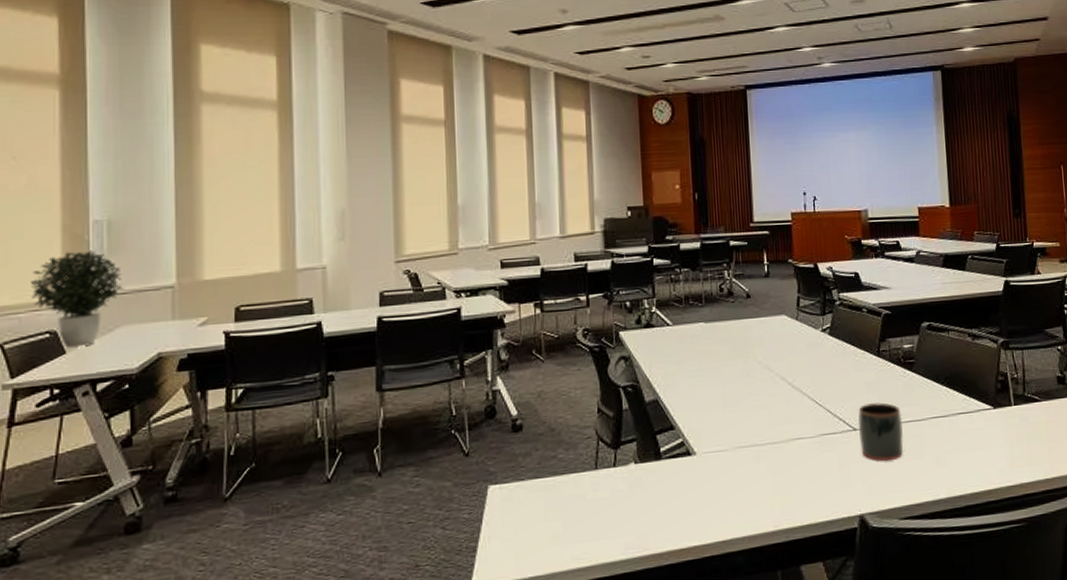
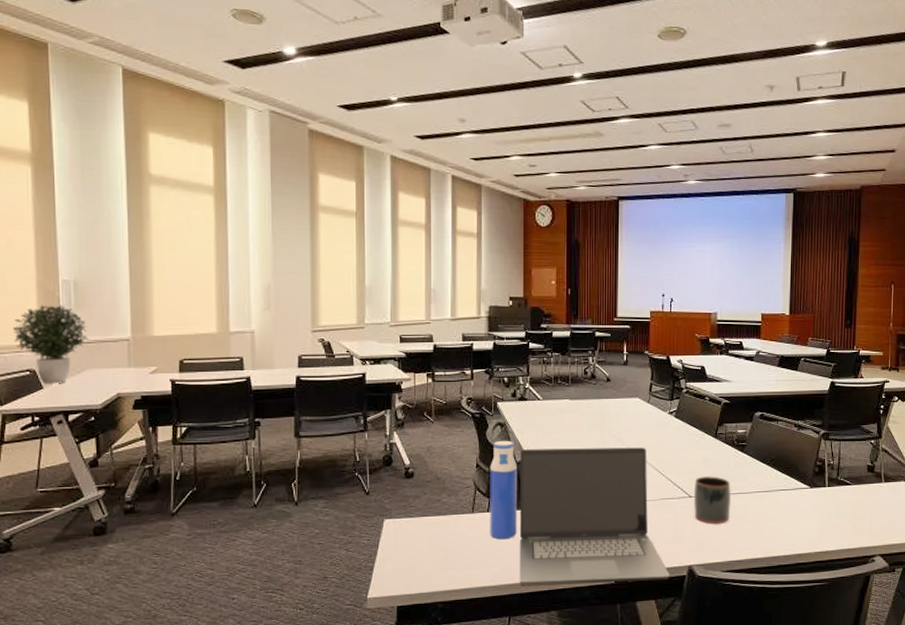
water bottle: none [614,376,651,500] -> present [490,440,517,540]
laptop: none [650,373,839,556] -> present [519,447,670,585]

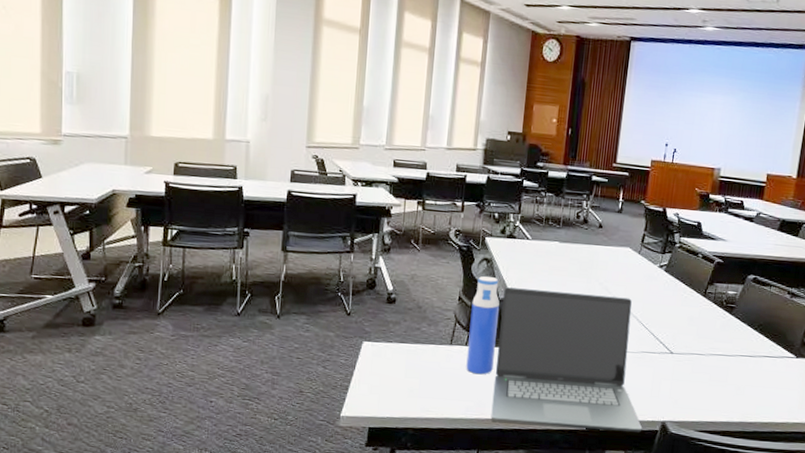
potted plant: present [13,305,90,384] -> none [16,94,89,175]
mug: present [693,475,731,525] -> none [673,333,715,384]

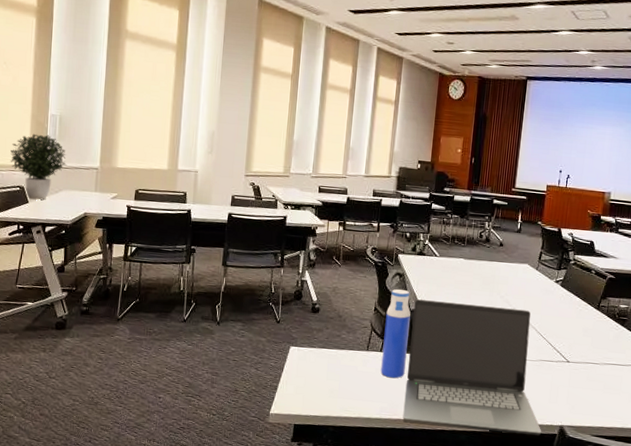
potted plant: none [16,94,89,175] -> present [10,133,68,201]

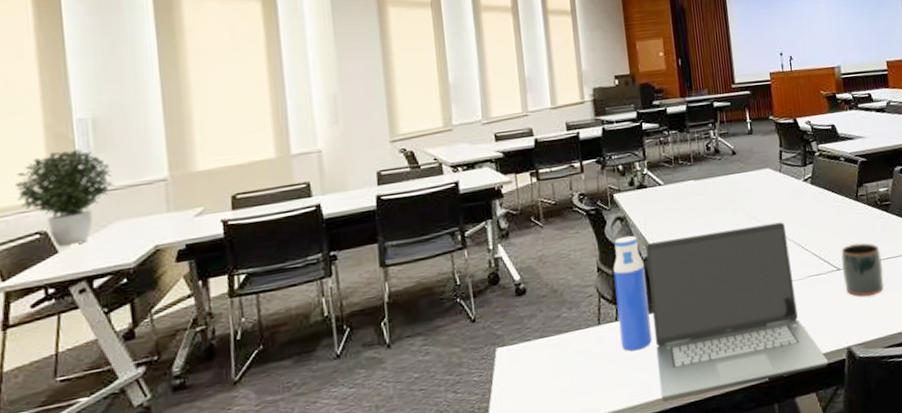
mug: none [570,343,609,391] -> present [841,243,884,297]

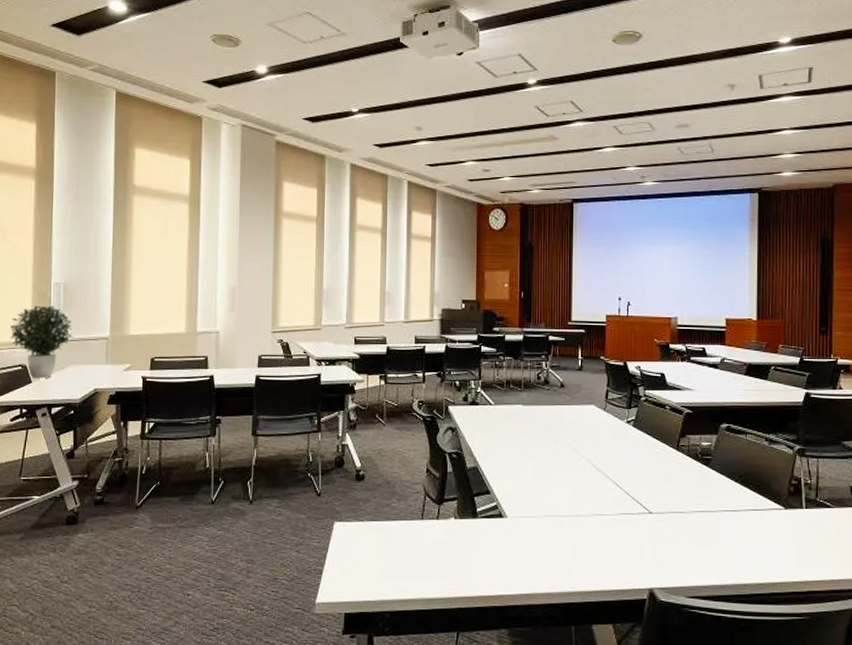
water bottle: present [613,235,652,351] -> none [439,445,467,549]
laptop: present [646,222,829,400] -> none [468,455,629,603]
mug: present [841,243,884,297] -> none [654,490,695,545]

